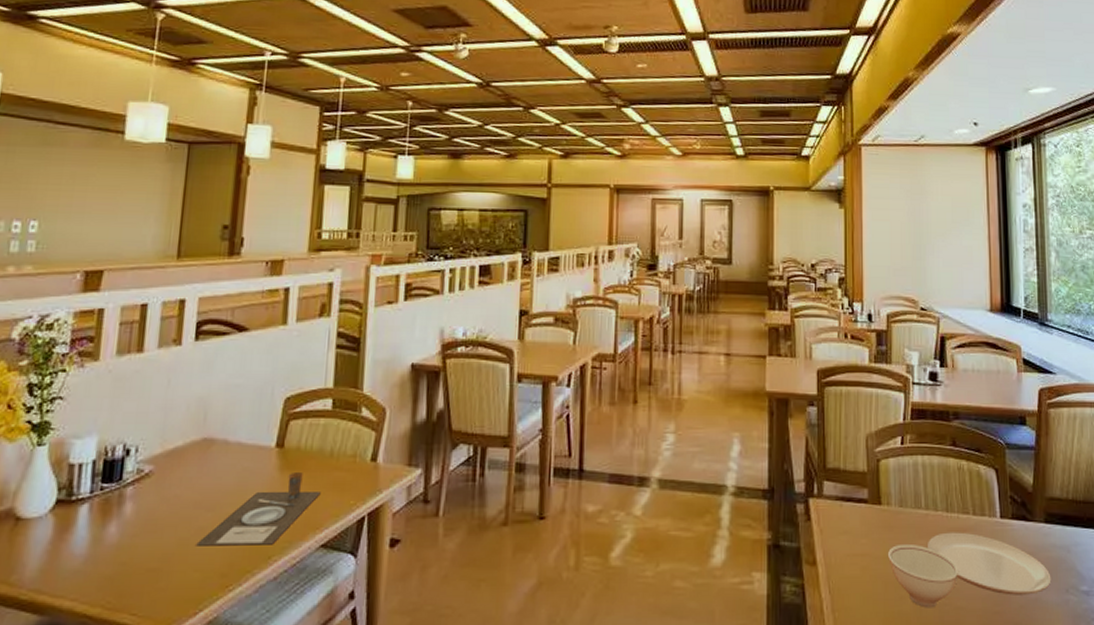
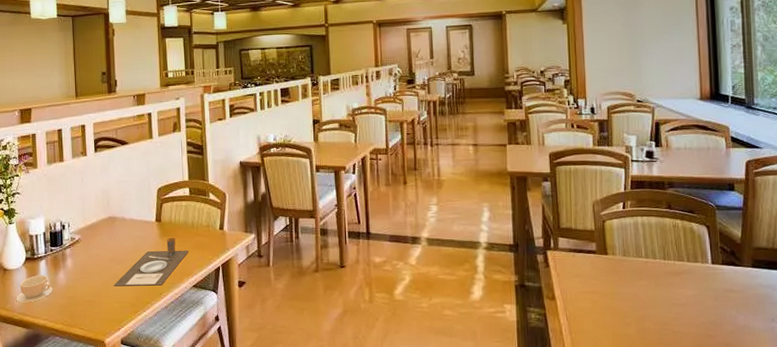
teacup: none [28,528,95,573] -> present [16,275,53,303]
bowl: present [887,545,959,608] -> none [614,284,676,332]
plate: present [928,532,1051,595] -> none [648,275,759,323]

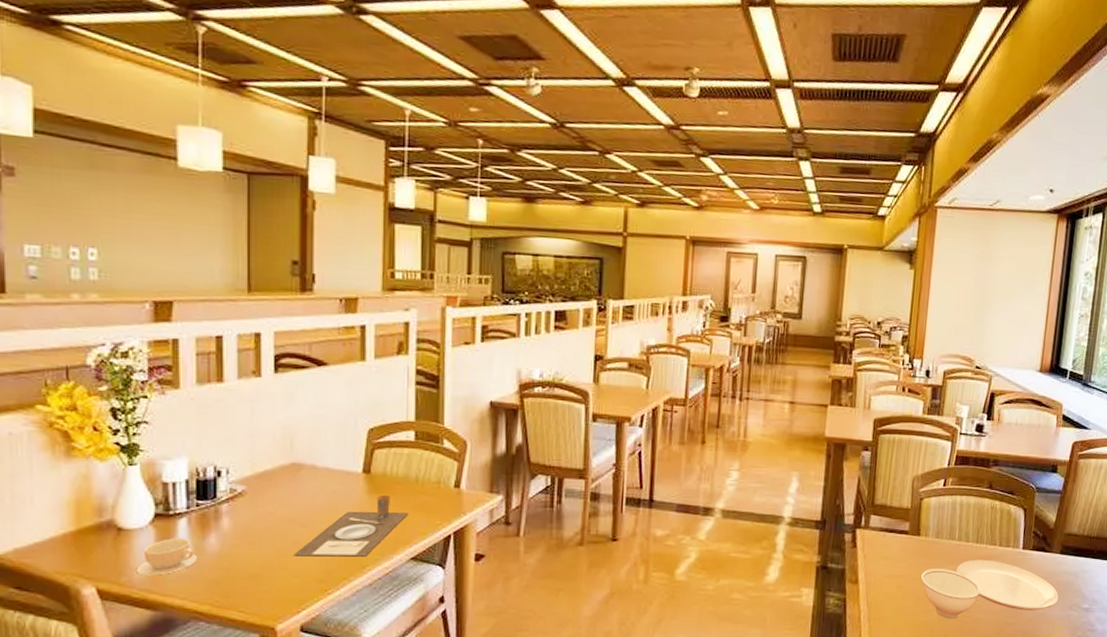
bowl: none [614,284,676,332] -> present [920,569,981,619]
plate: none [648,275,759,323] -> present [956,559,1059,610]

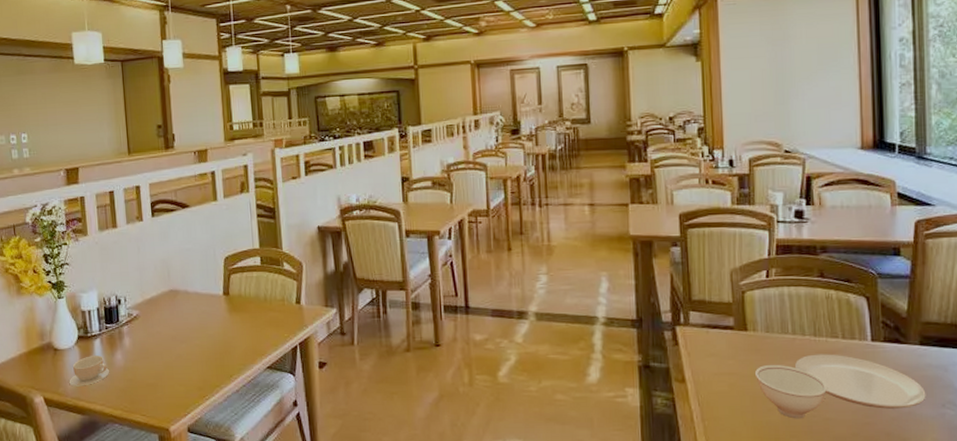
place setting: present [294,494,408,557] -> none [178,312,262,368]

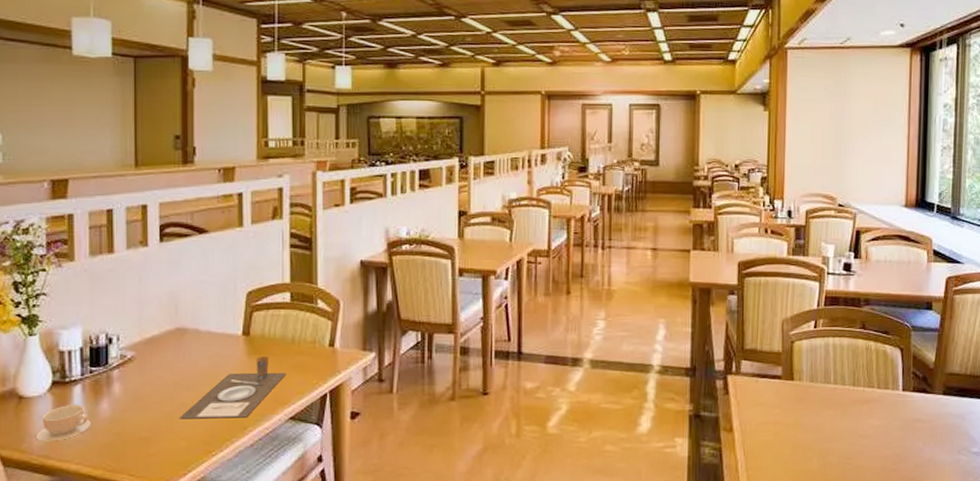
place setting: none [178,312,262,368] -> present [180,355,286,419]
bowl: present [754,365,828,419] -> none [797,414,862,467]
plate: present [795,354,926,409] -> none [835,403,946,456]

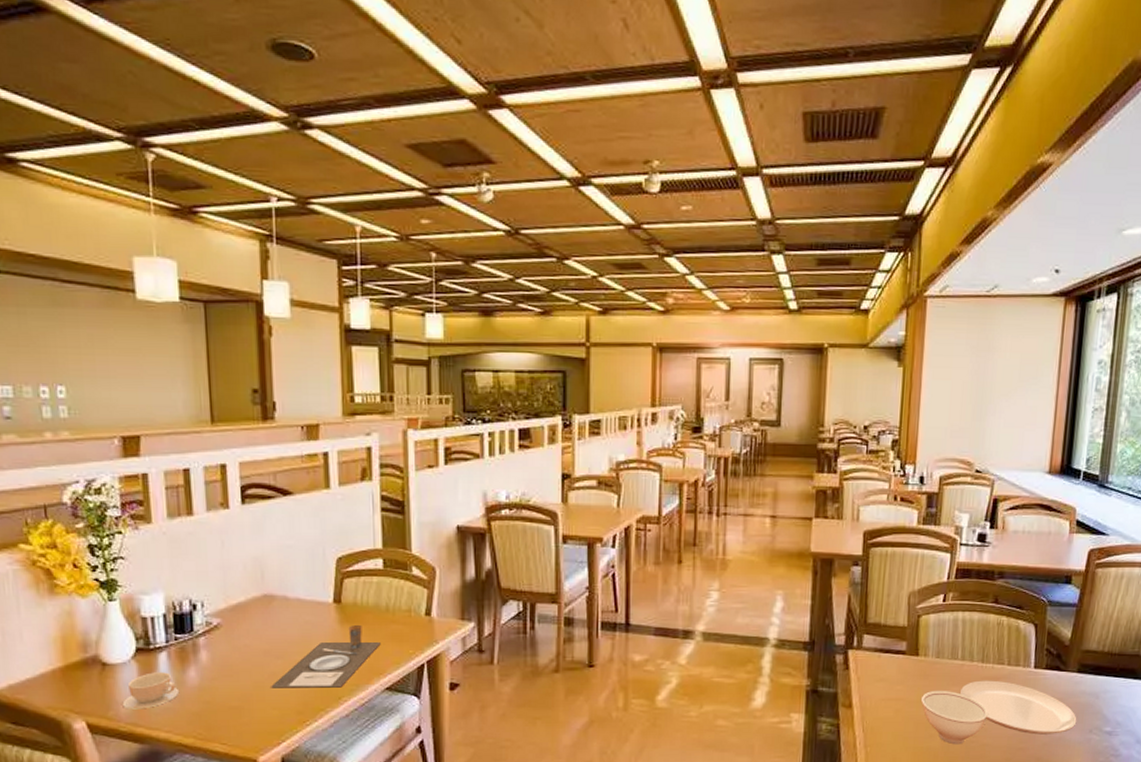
bowl: none [797,414,862,467] -> present [920,691,989,745]
plate: none [835,403,946,456] -> present [960,680,1077,735]

